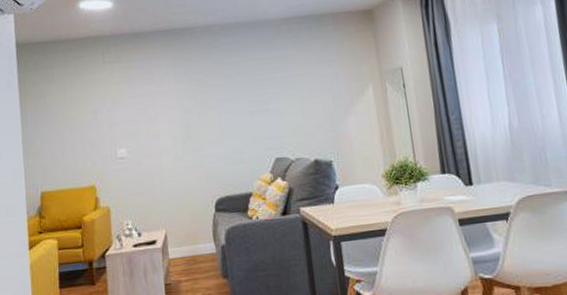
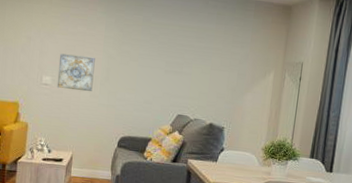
wall art: none [132,115,174,160] -> present [57,53,95,92]

